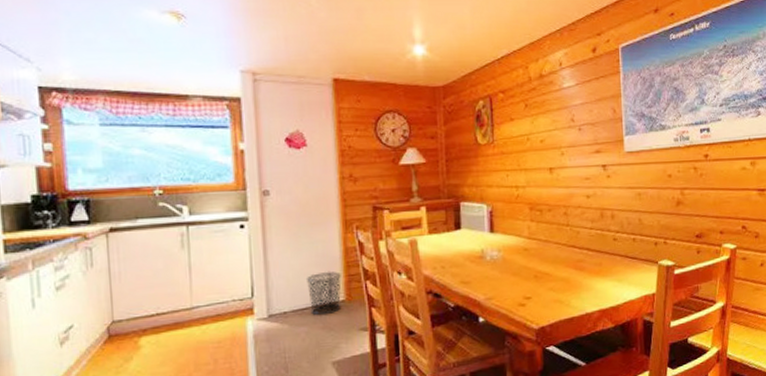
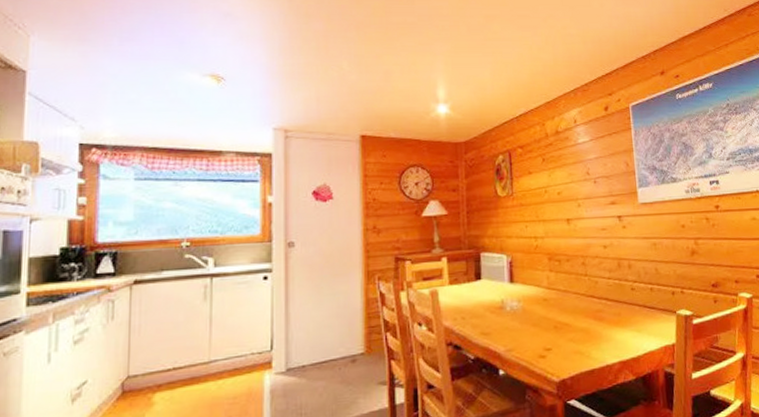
waste bin: present [305,271,342,316] -> none [326,322,362,369]

